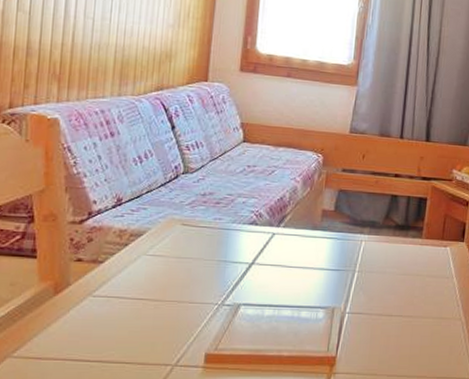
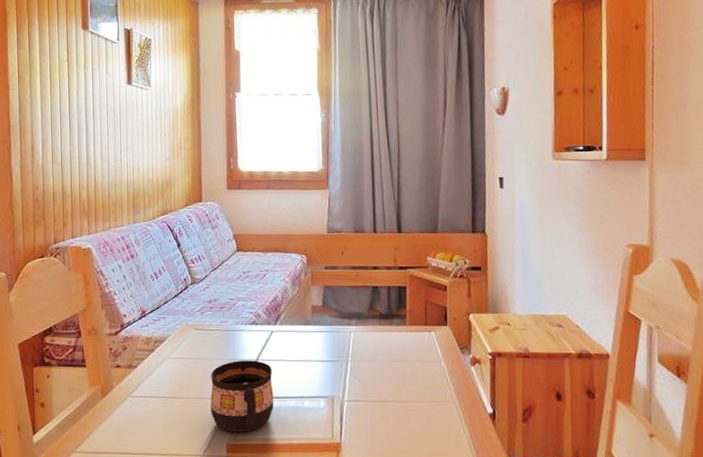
cup: none [190,263,269,341] -> present [210,360,274,432]

